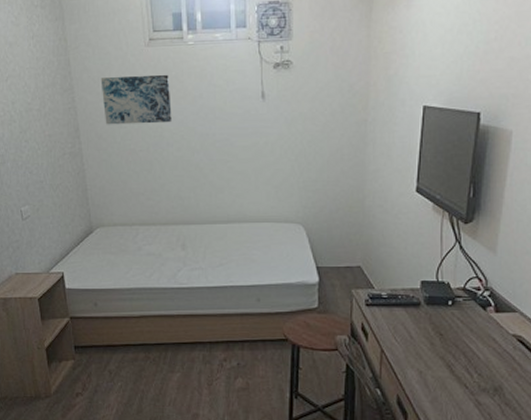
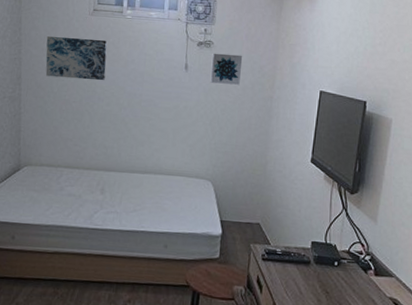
wall art: none [292,73,329,111] -> present [210,53,243,85]

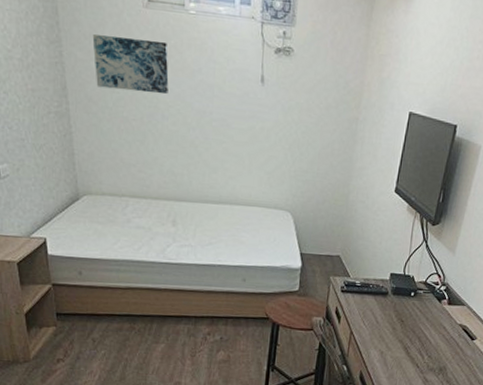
wall art: present [210,53,243,85] -> none [289,63,327,103]

